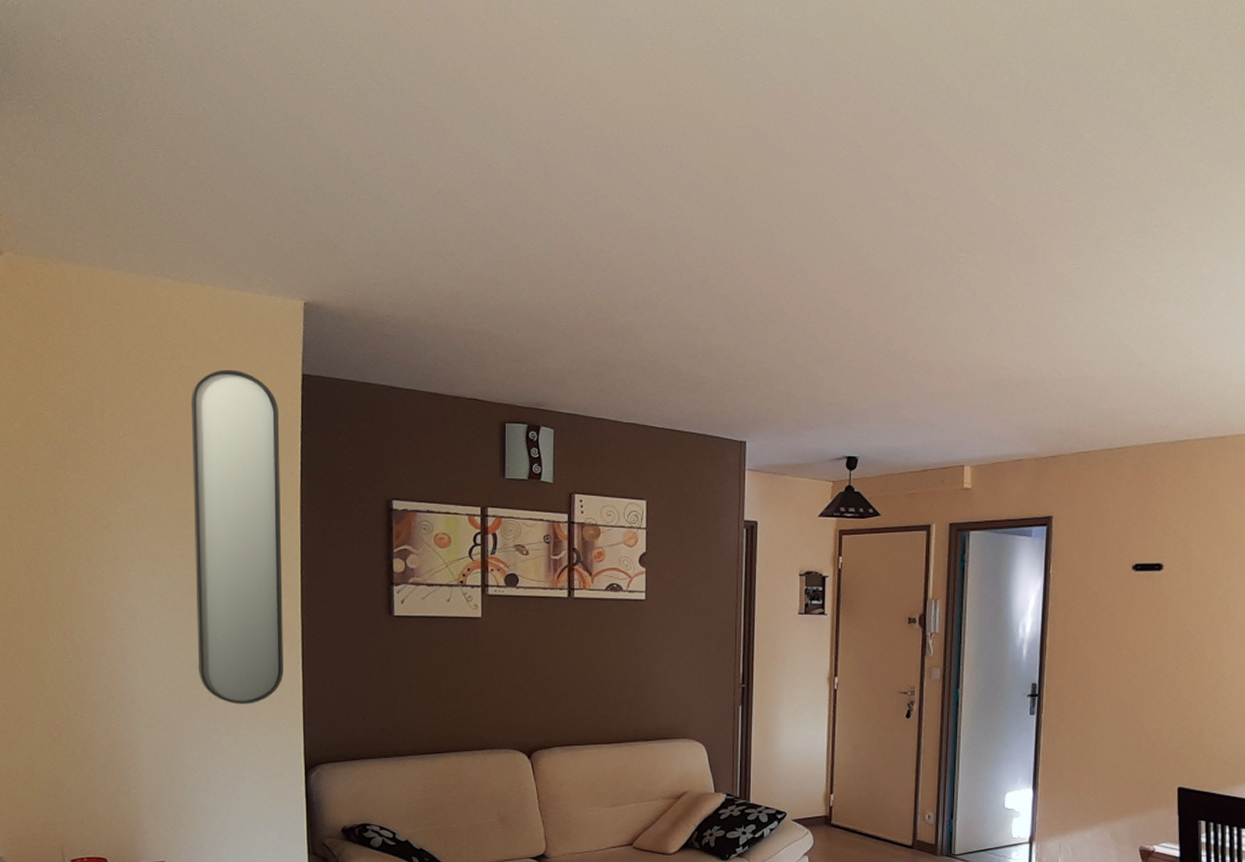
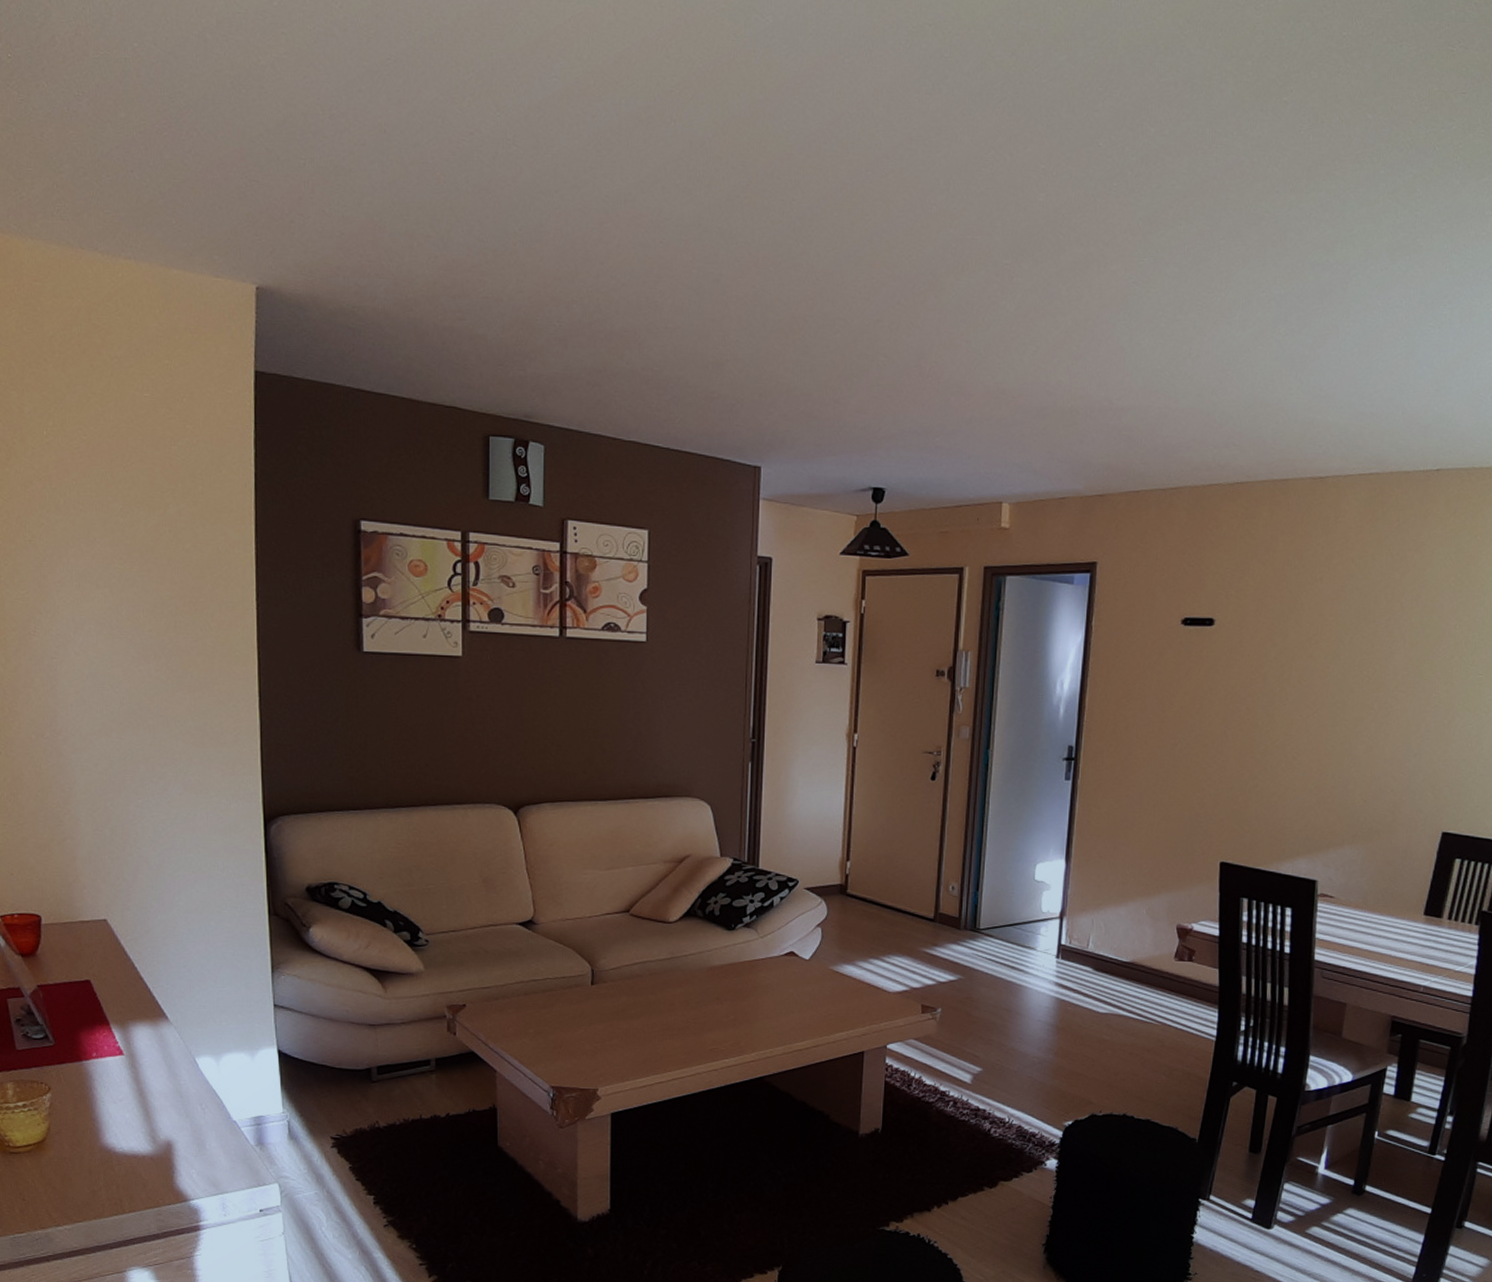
home mirror: present [191,369,283,704] -> none [125,362,238,747]

